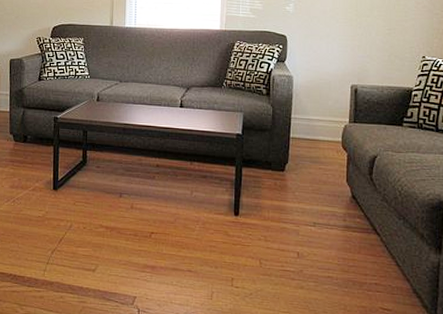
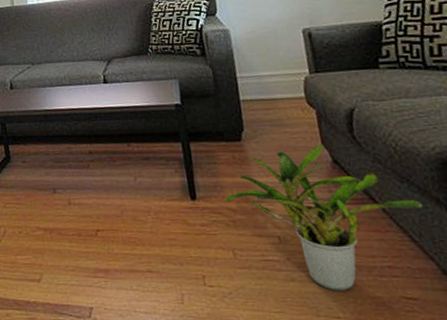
potted plant: none [261,180,411,300] -> present [224,144,424,292]

